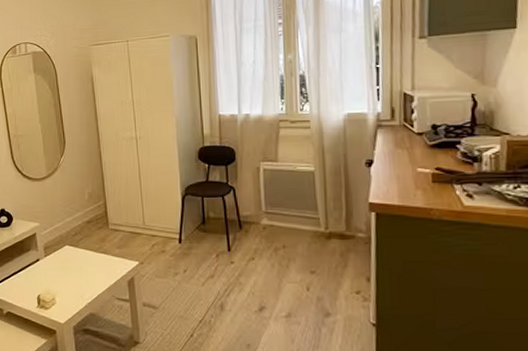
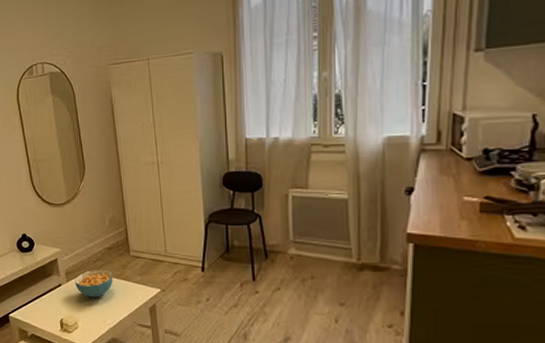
cereal bowl: none [53,243,92,272] -> present [74,269,113,298]

